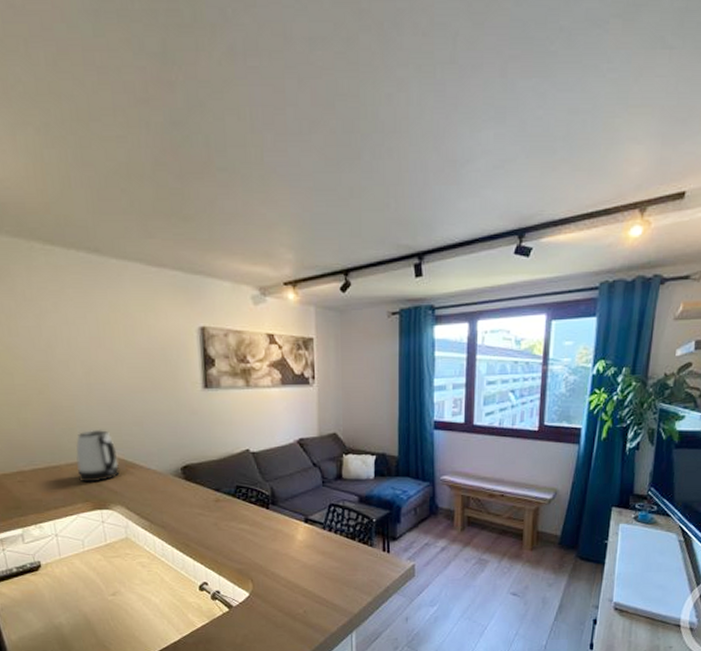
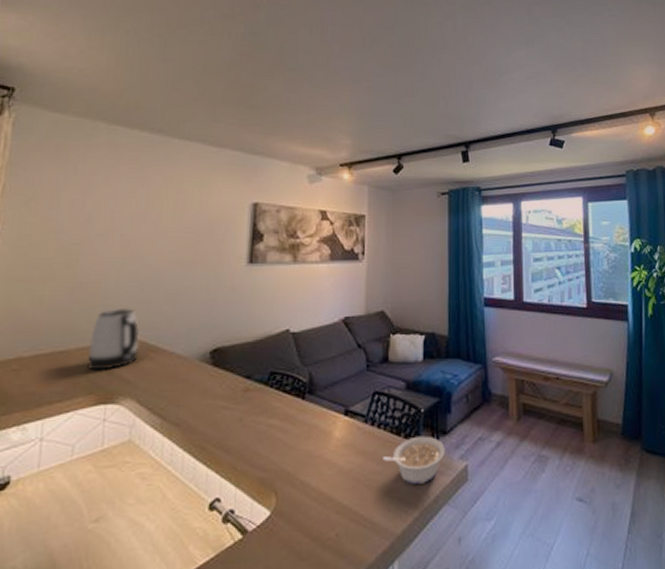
legume: none [340,541,395,578] -> present [383,436,445,484]

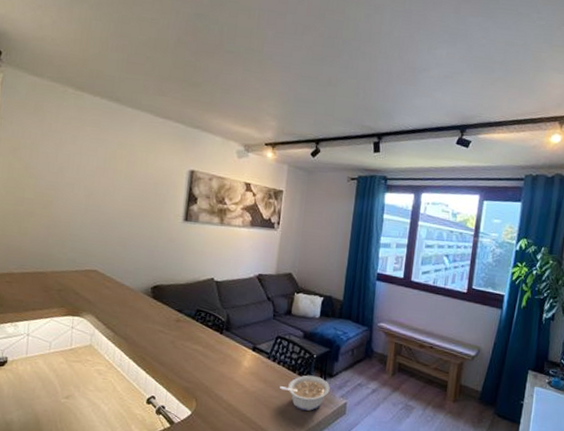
kettle: present [86,307,139,371] -> none [59,244,98,291]

